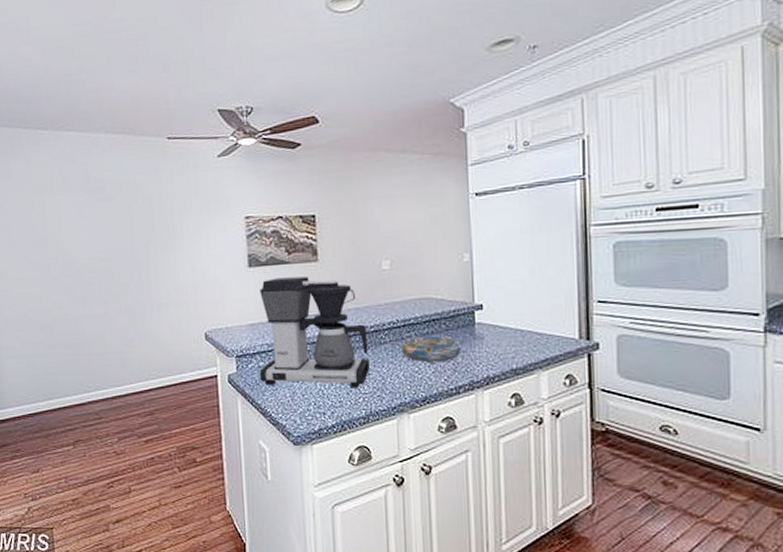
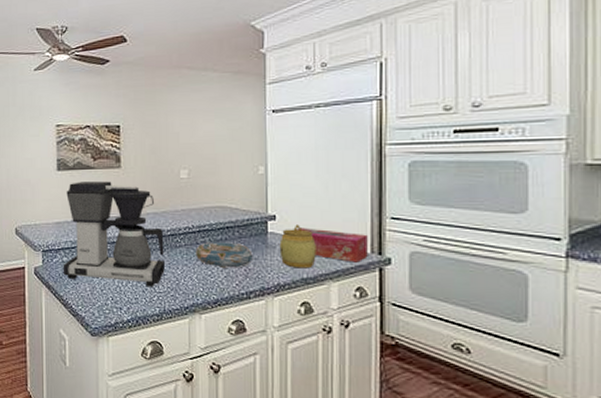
jar: none [487,313,525,359] -> present [279,225,316,269]
tissue box: none [504,316,576,350] -> present [296,227,368,263]

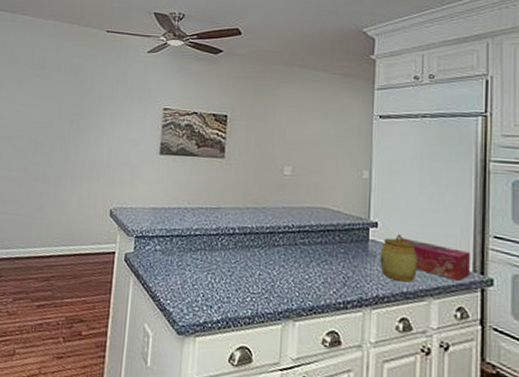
coffee maker: present [63,181,165,287] -> none [154,168,263,287]
decorative bowl: present [196,242,253,269] -> none [294,244,353,275]

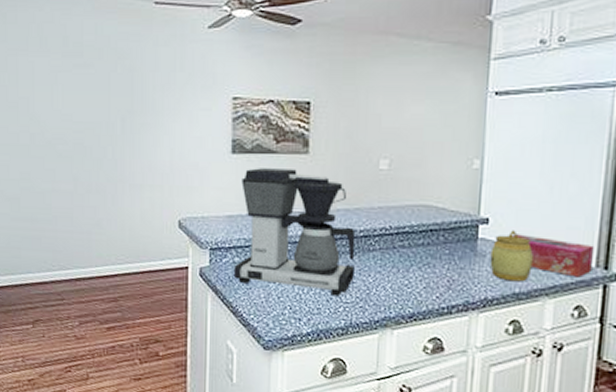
coffee maker: none [154,168,263,287] -> present [233,168,356,297]

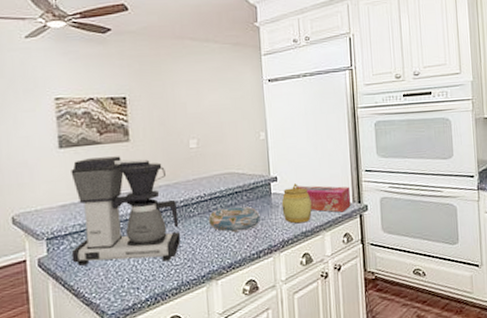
decorative bowl: none [392,246,459,279] -> present [209,206,260,233]

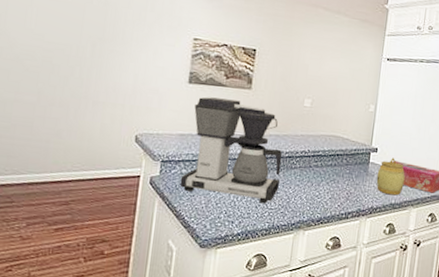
decorative bowl: present [209,206,260,233] -> none [308,166,356,191]

